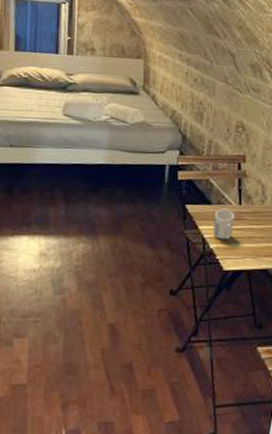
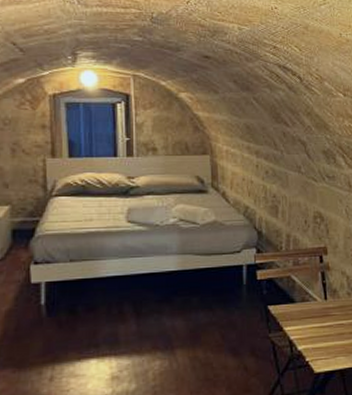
mug: present [212,209,234,240] -> none [299,306,321,340]

